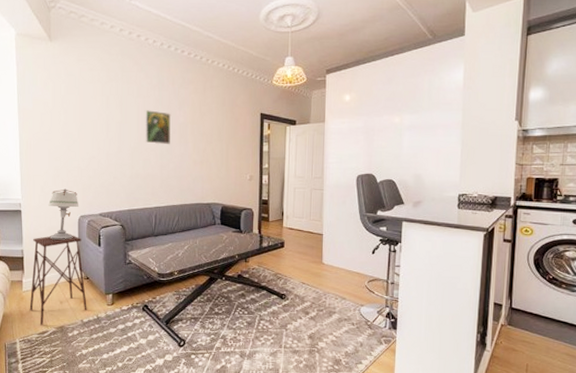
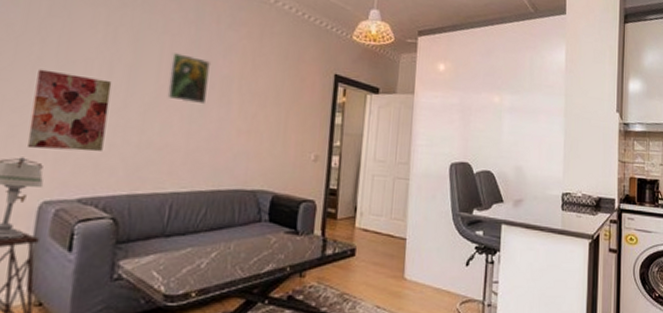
wall art: none [66,131,110,183] -> present [26,69,112,152]

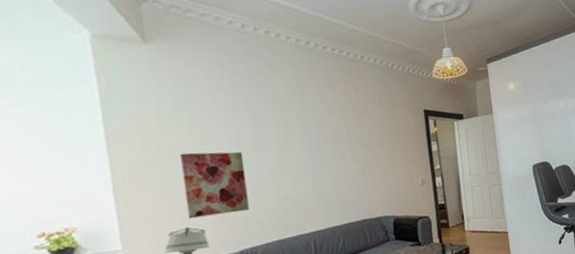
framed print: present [167,53,212,105] -> none [285,118,323,158]

